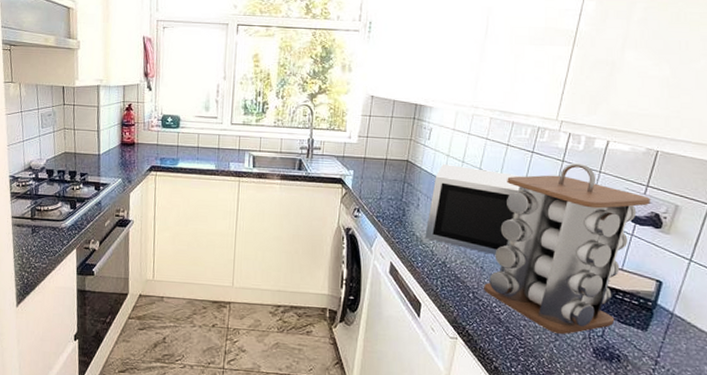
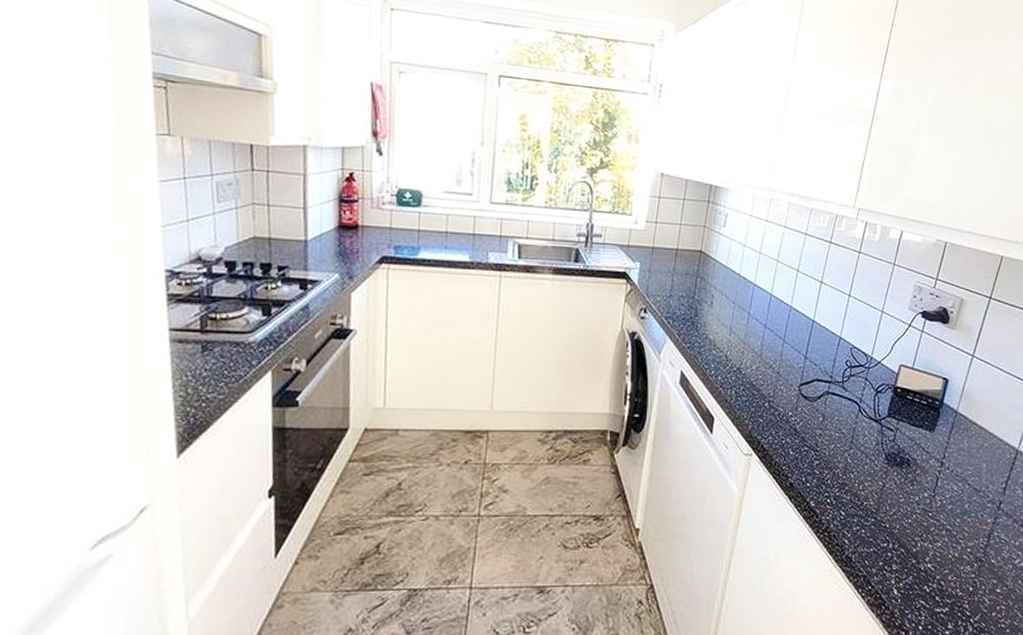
microwave: present [425,164,525,255] -> none [719,255,822,358]
spice rack: present [484,162,651,334] -> none [780,254,940,441]

